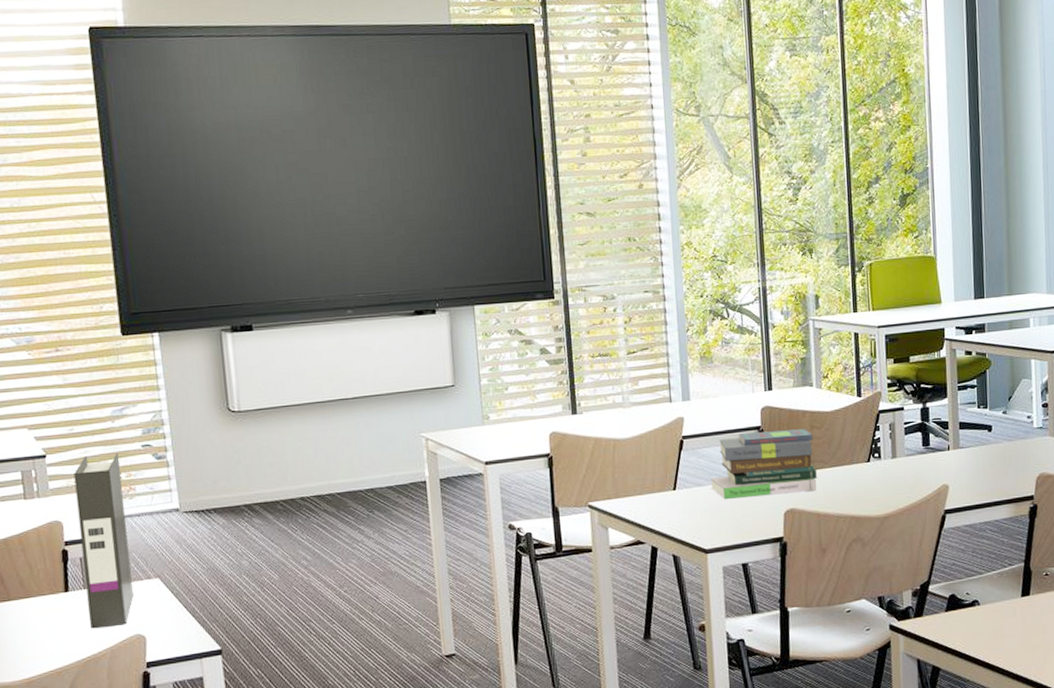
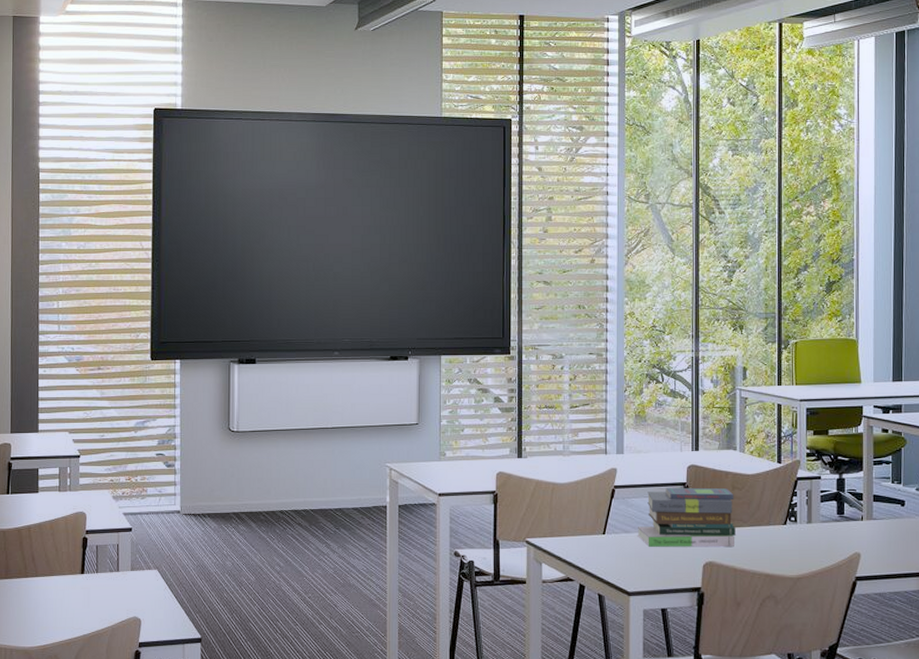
binder: present [73,452,134,629] -> none [98,458,137,608]

